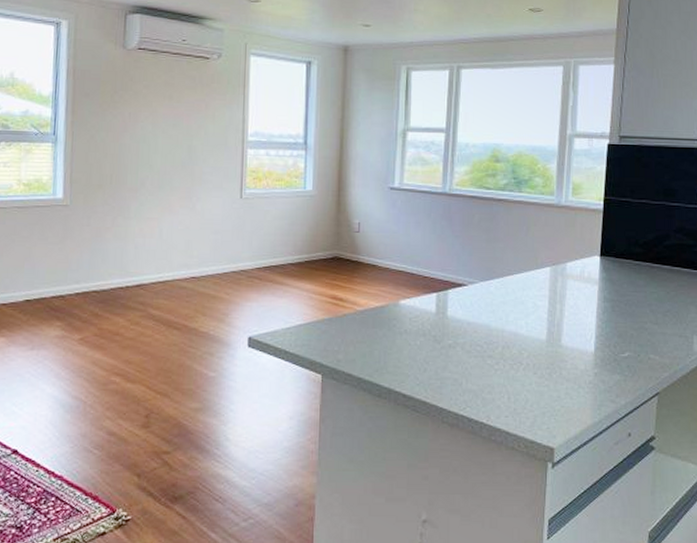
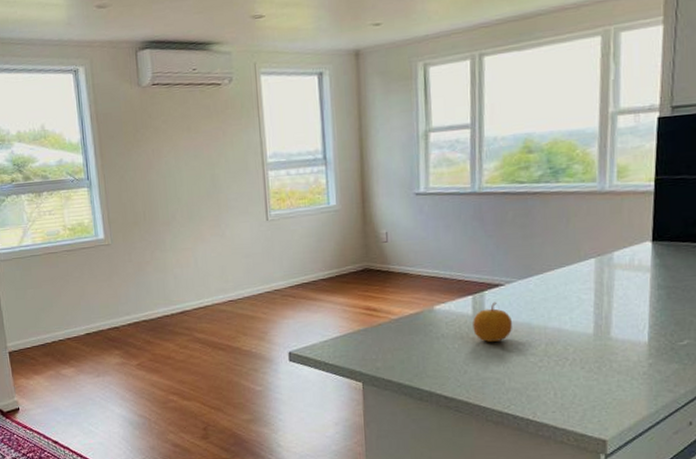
fruit: none [435,301,472,341] -> present [473,302,512,342]

